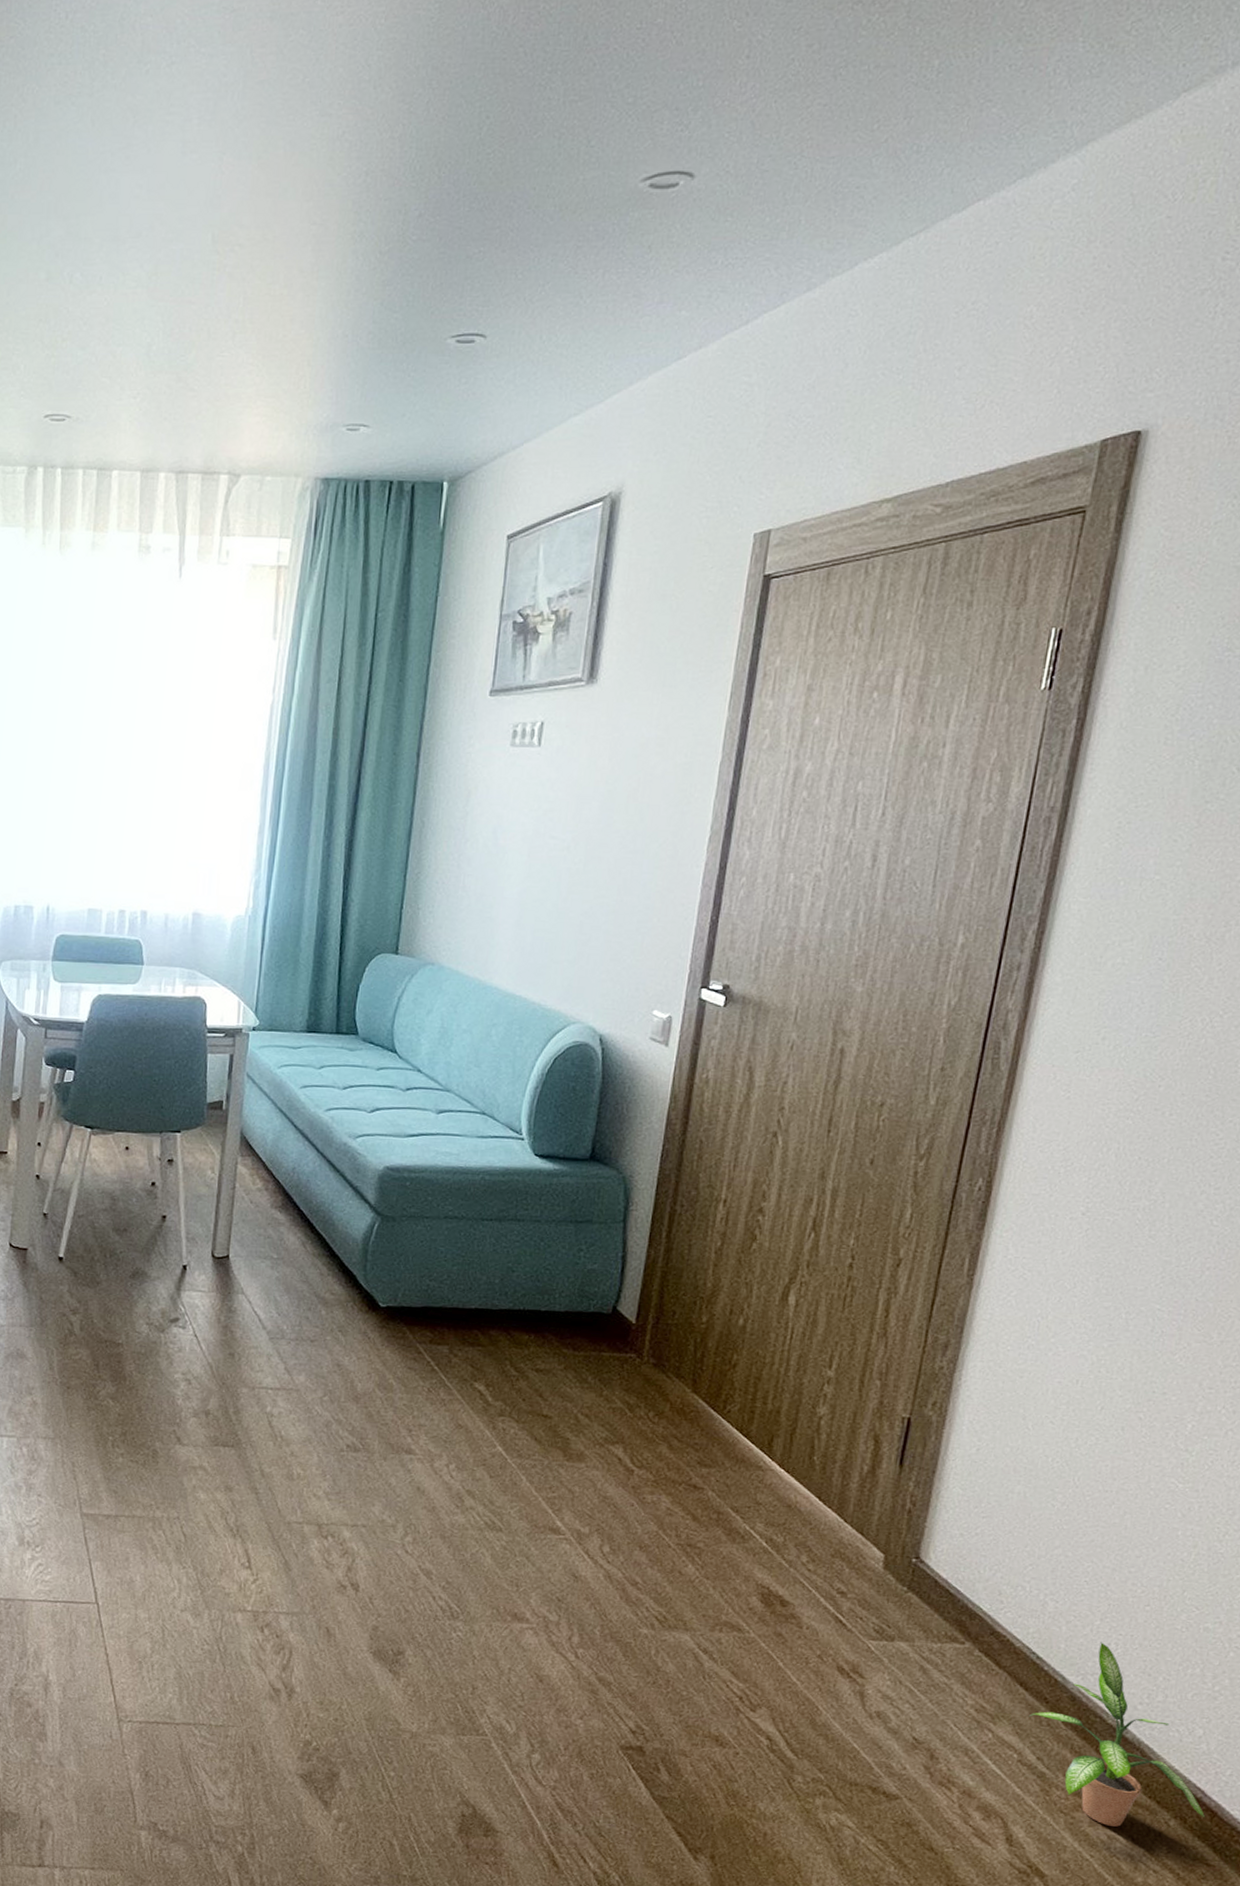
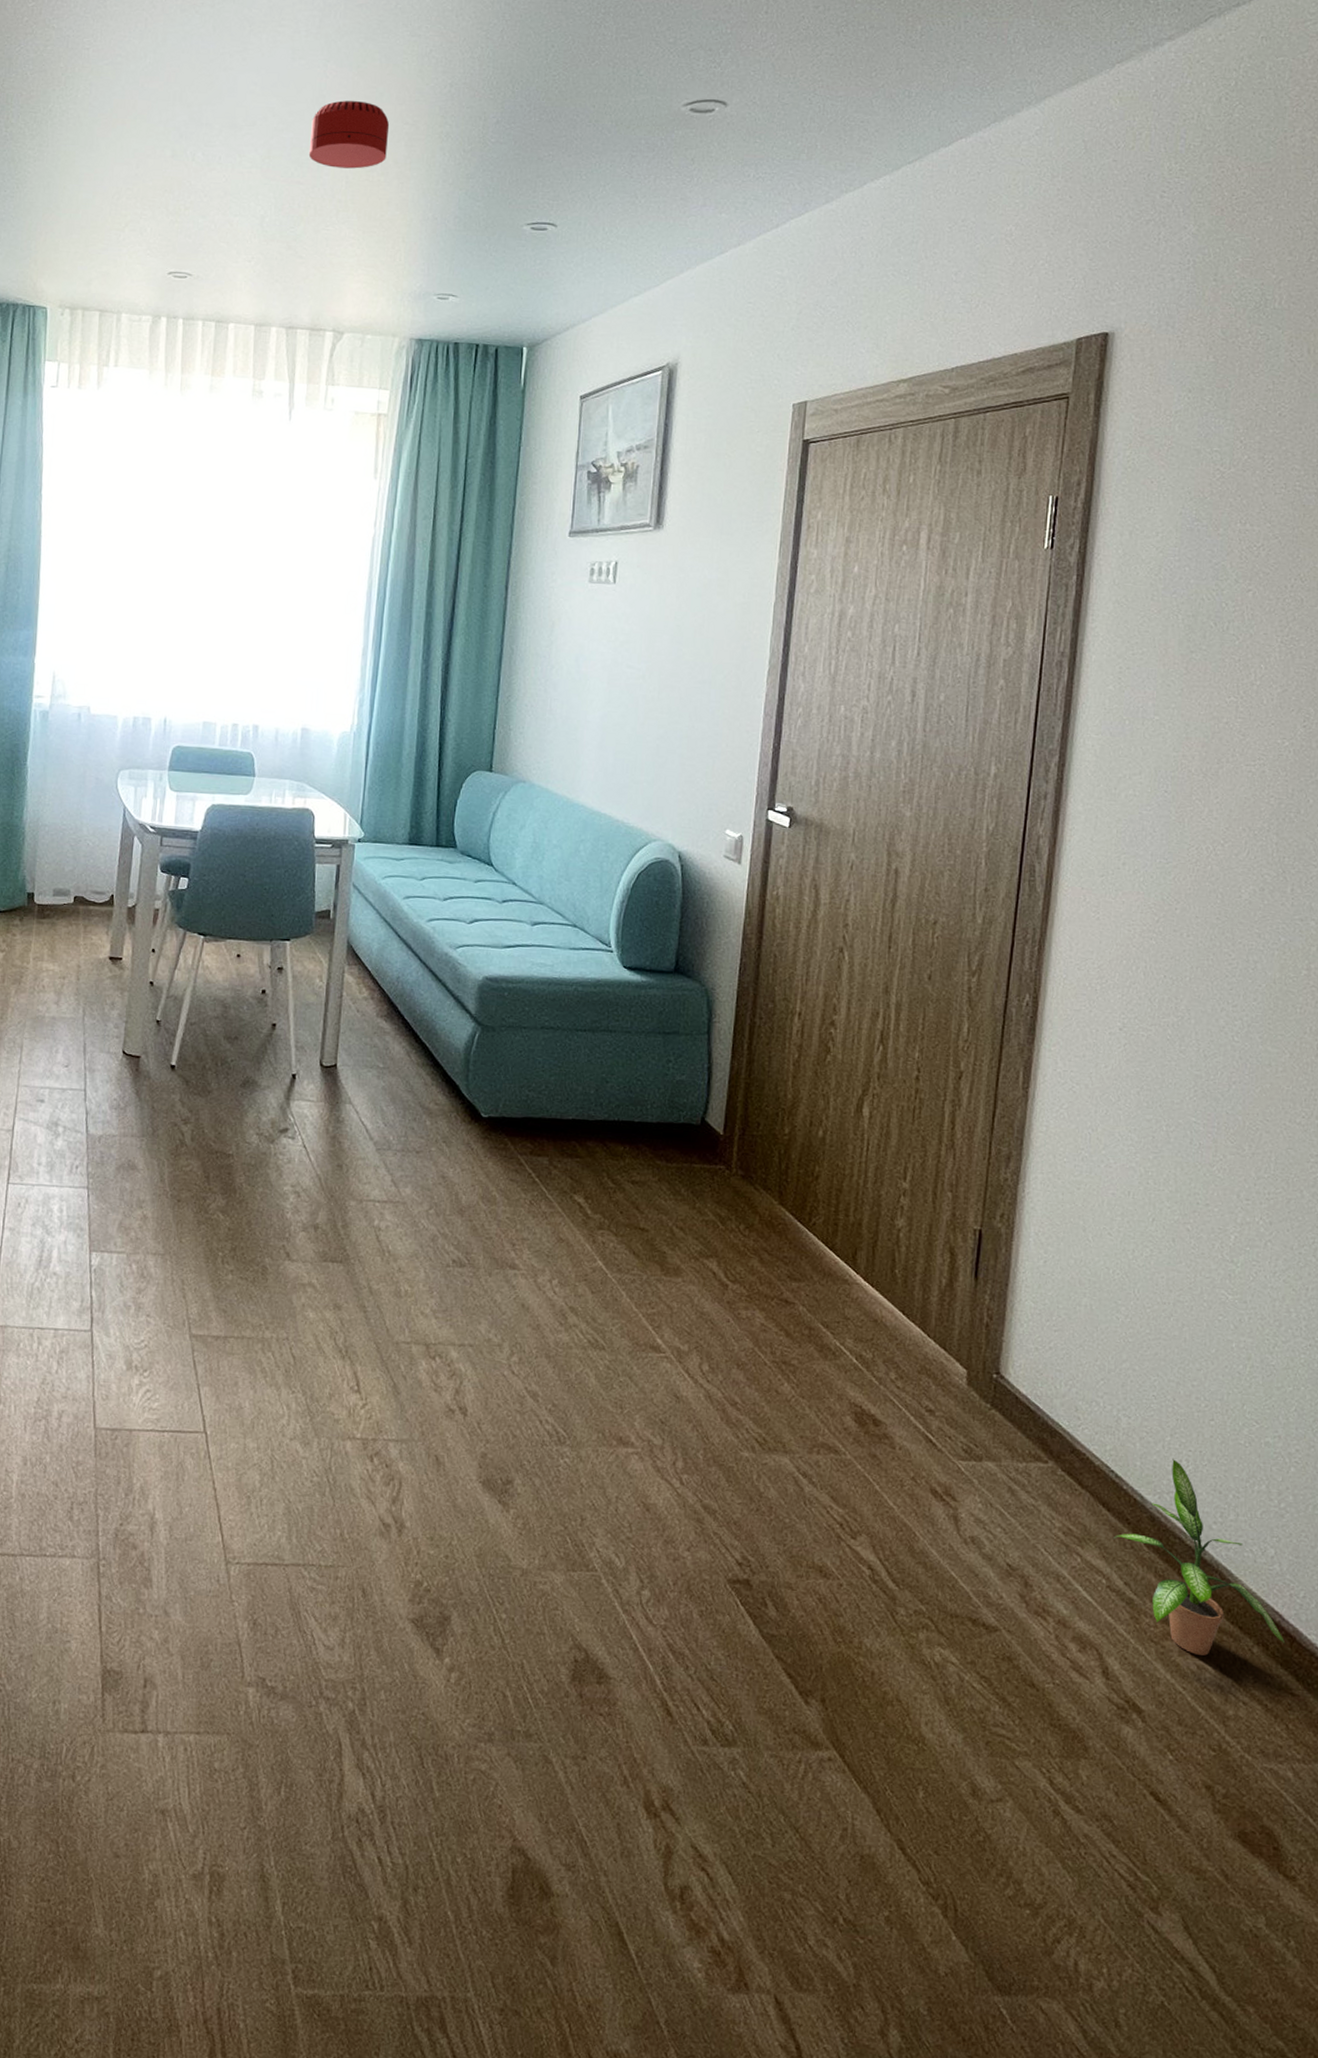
smoke detector: none [201,199,295,282] -> present [308,100,390,169]

